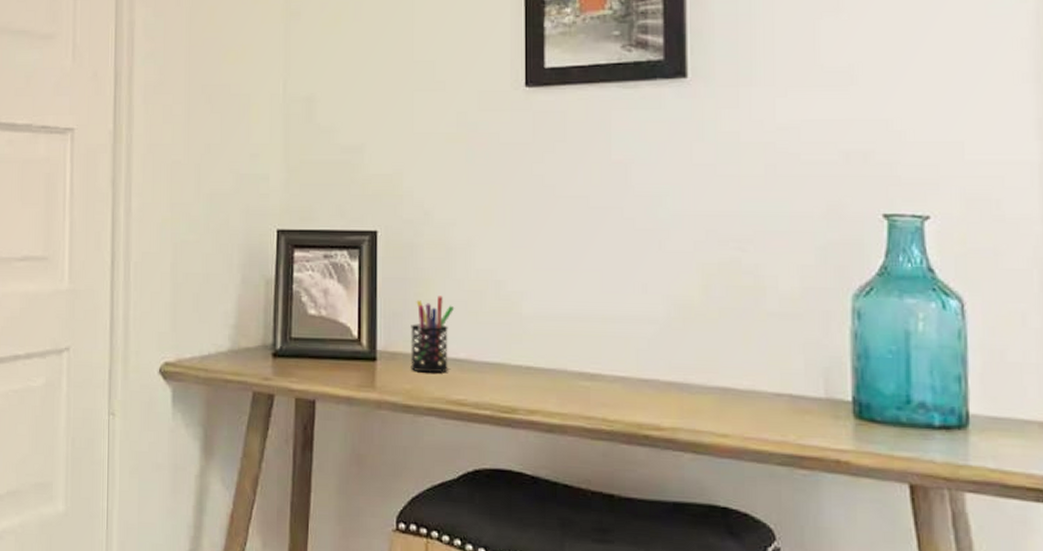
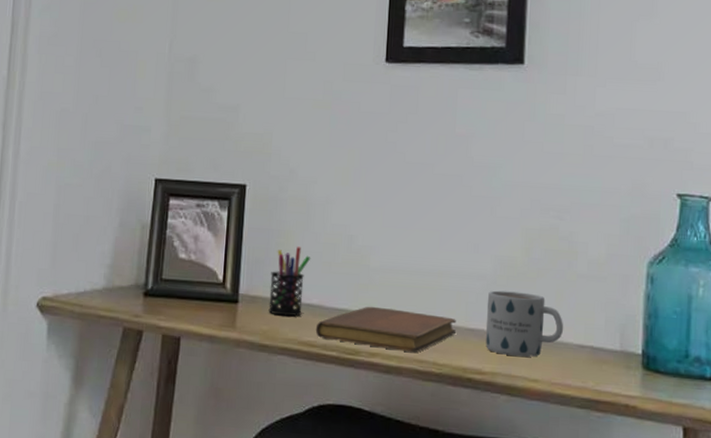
notebook: none [465,358,626,408] -> present [315,306,456,353]
mug: none [661,335,755,409] -> present [486,290,564,357]

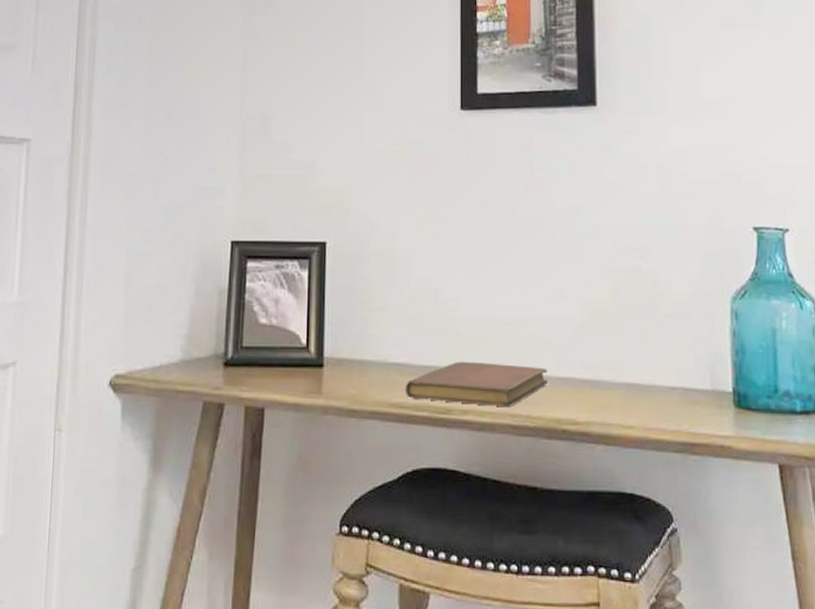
pen holder: present [268,246,311,317] -> none [355,303,397,378]
mug: present [486,290,564,357] -> none [577,336,655,403]

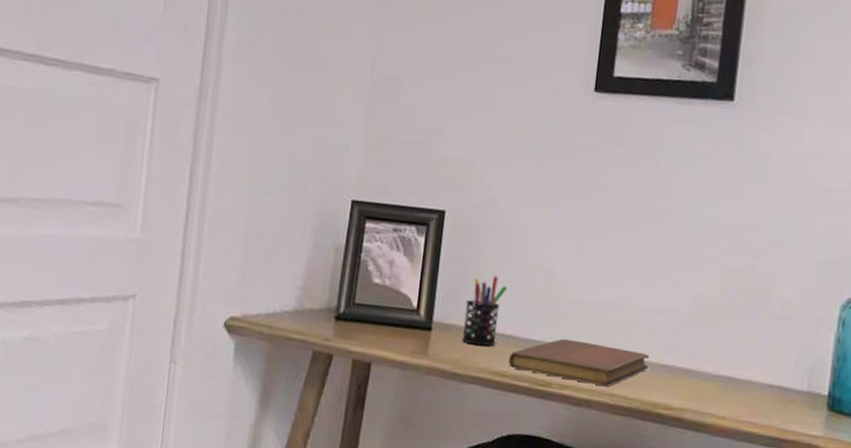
pen holder: none [355,303,397,378] -> present [462,275,508,346]

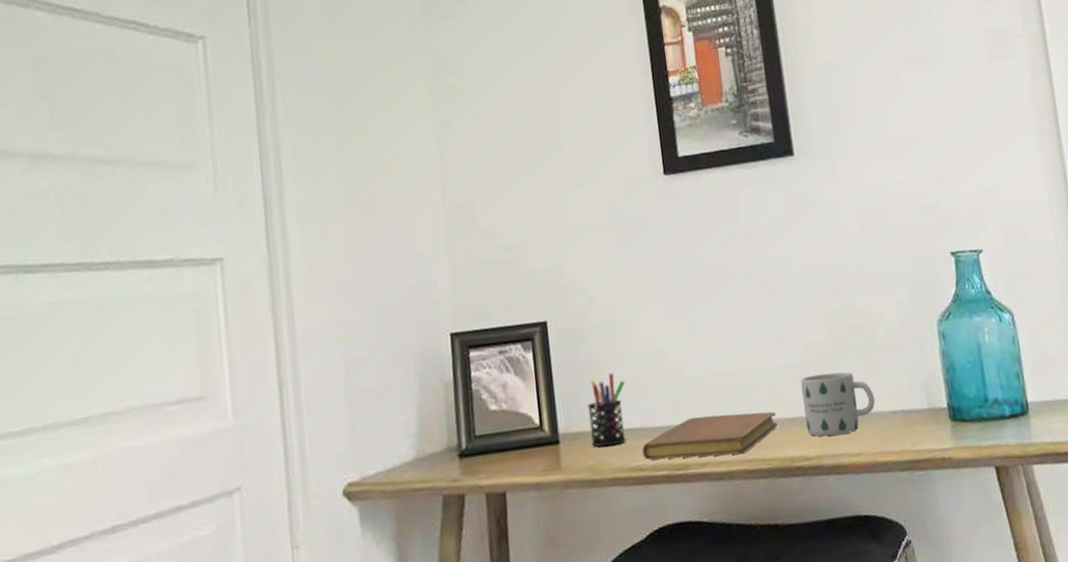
mug: none [676,327,755,395] -> present [801,372,876,437]

